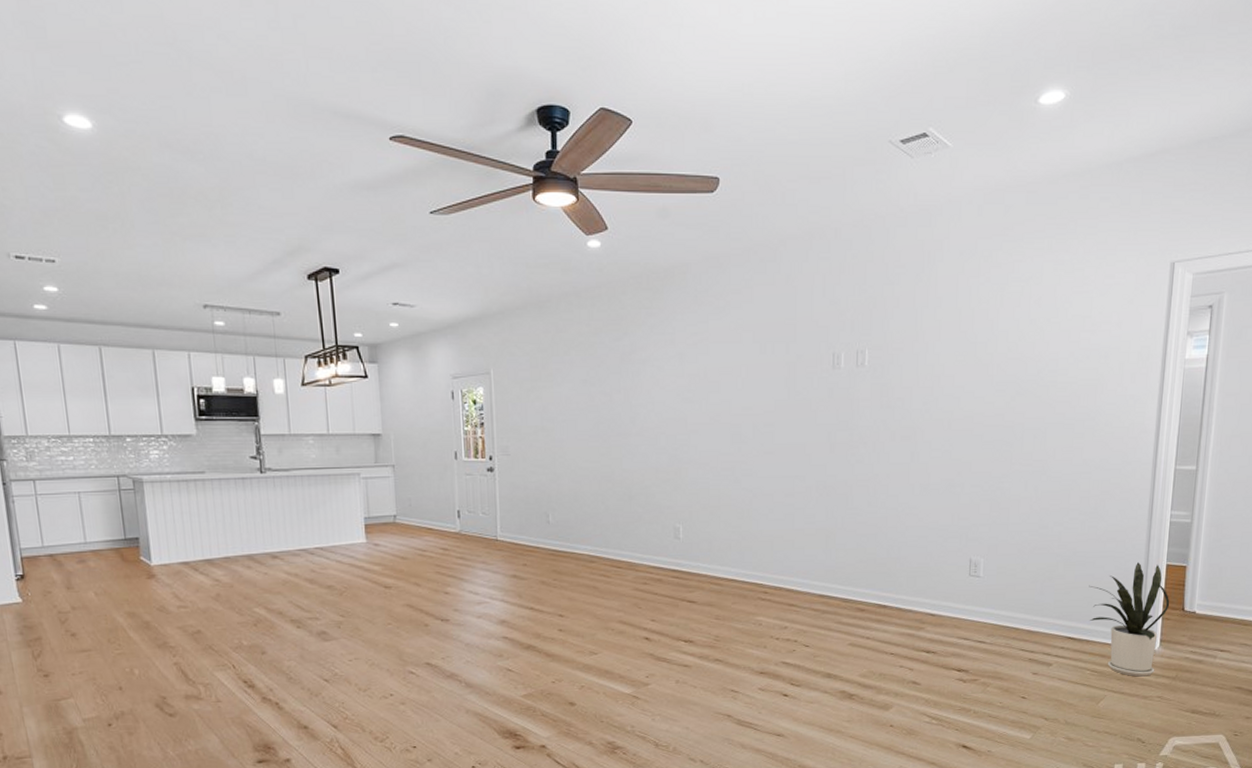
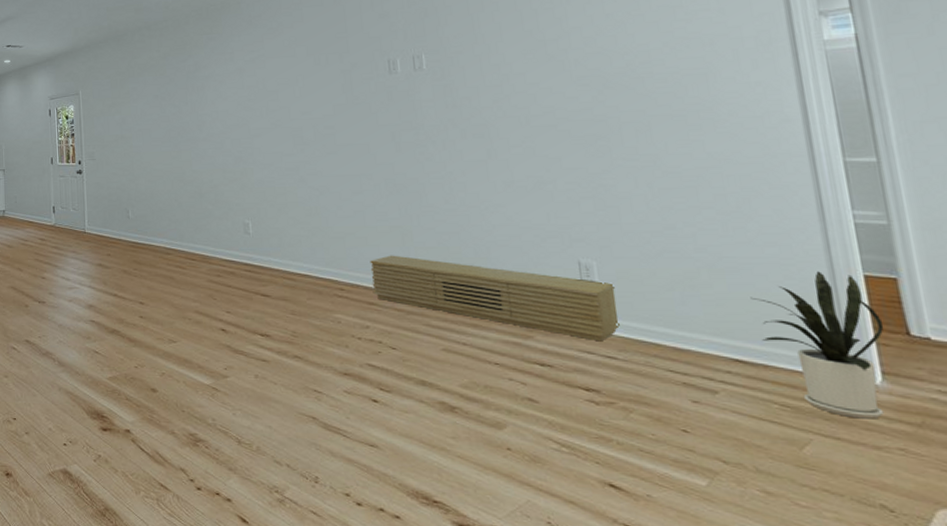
tv stand: none [794,557,994,629] -> present [370,255,618,342]

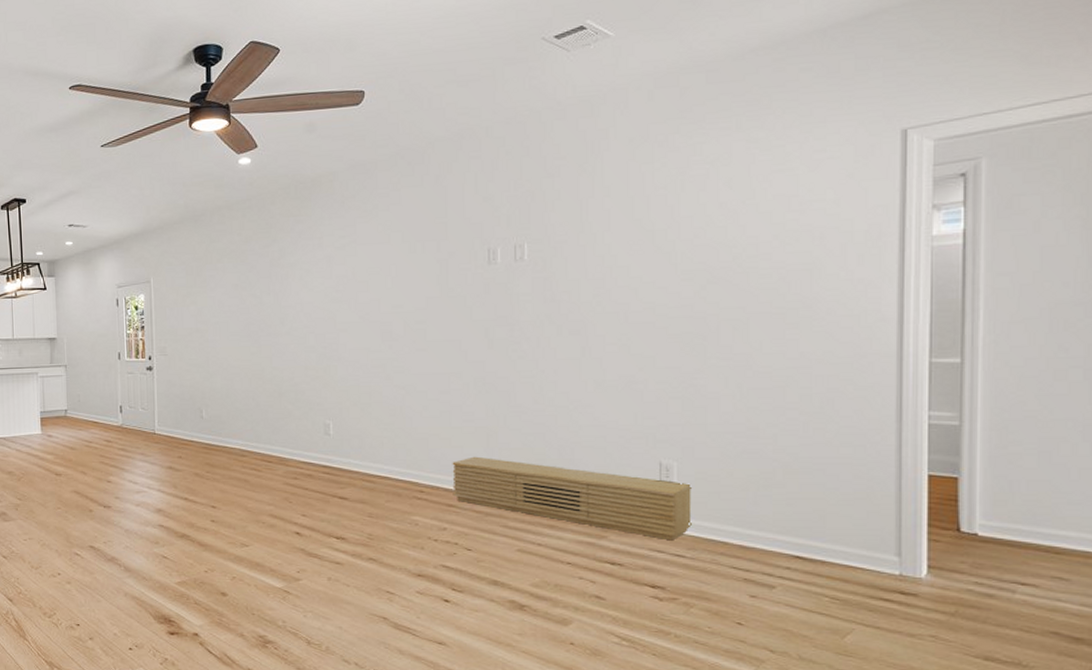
house plant: present [750,271,884,419] -> none [819,471,938,610]

